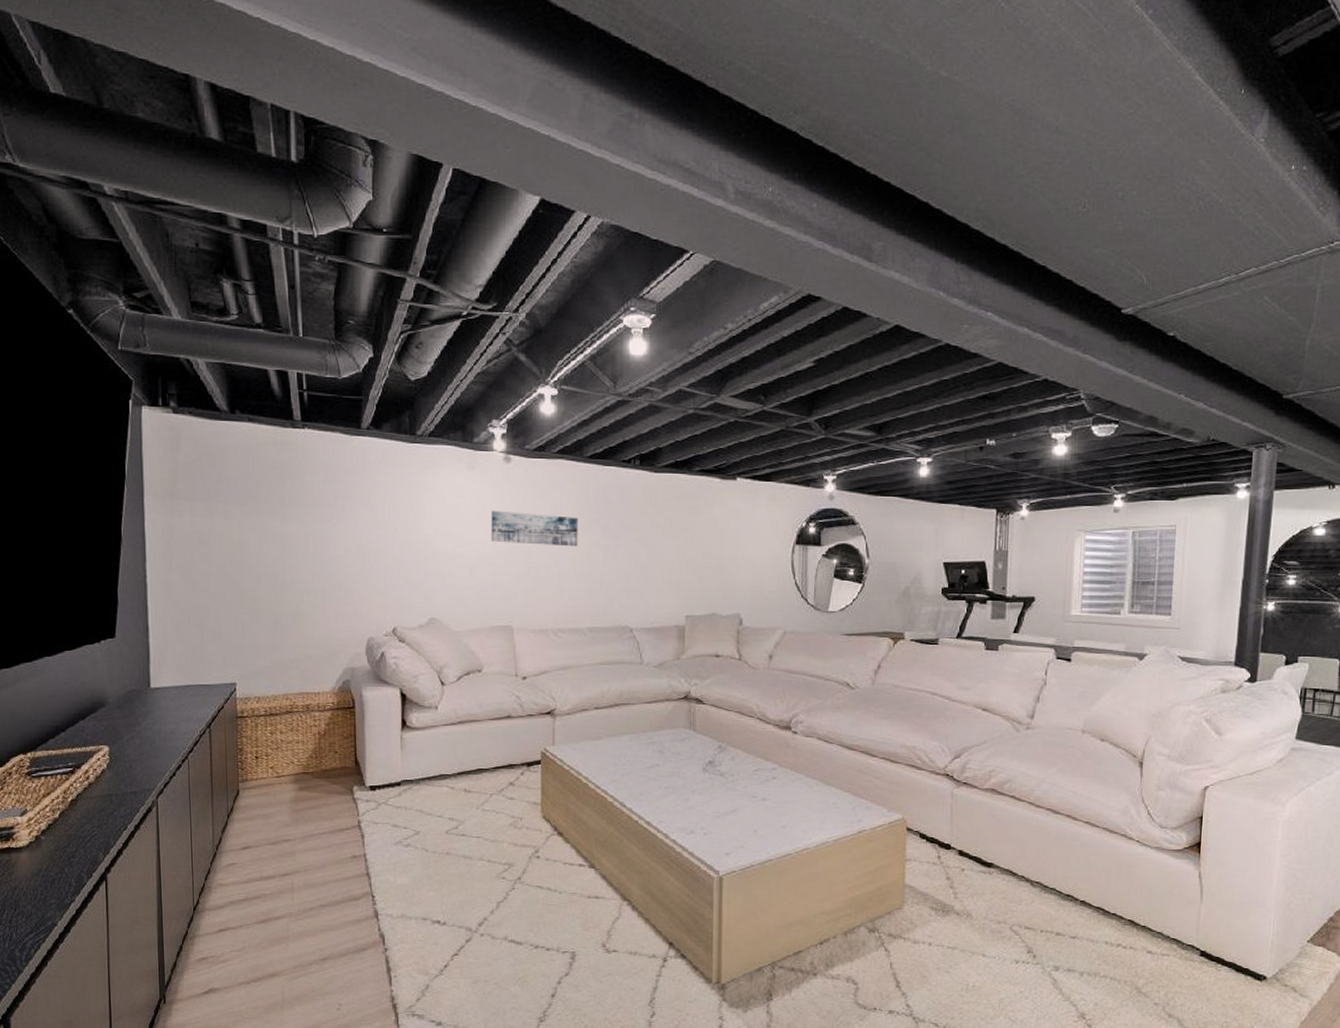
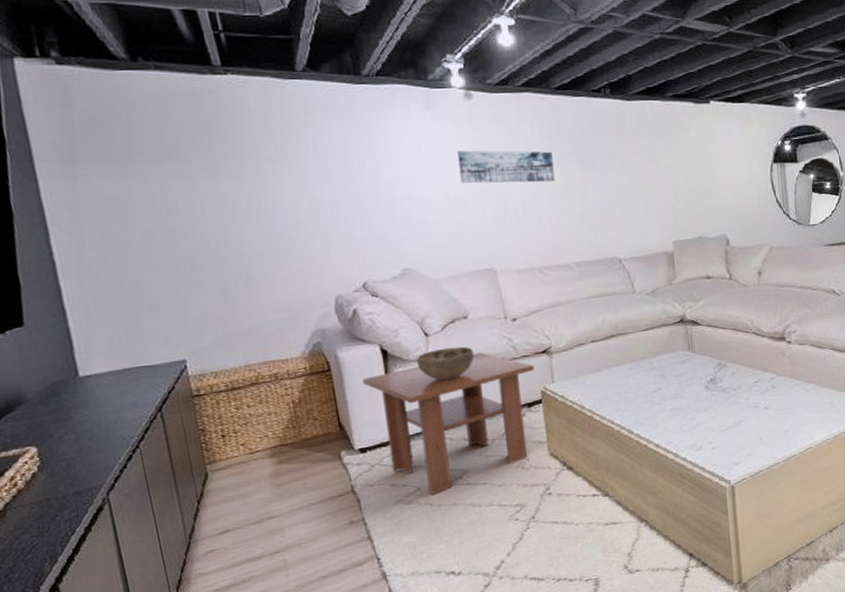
coffee table: none [381,706,538,842] -> present [362,352,535,496]
decorative bowl: none [430,698,484,730] -> present [416,346,475,380]

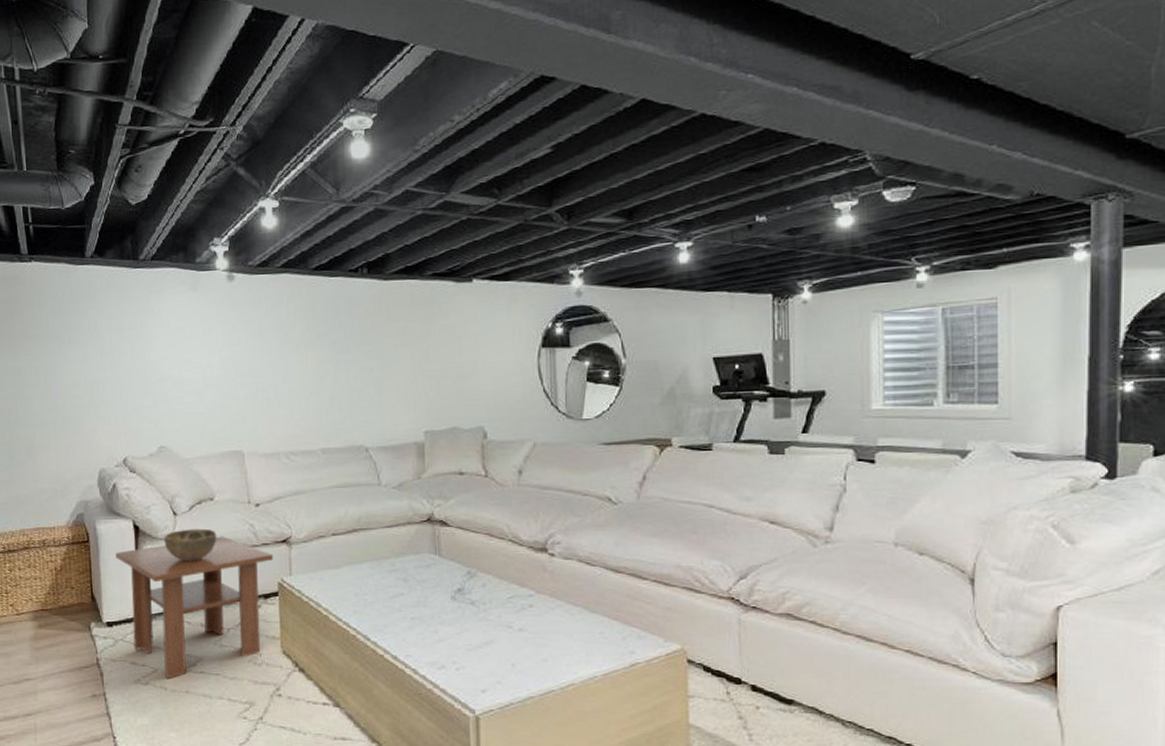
wall art: present [457,150,555,184] -> none [216,331,307,365]

